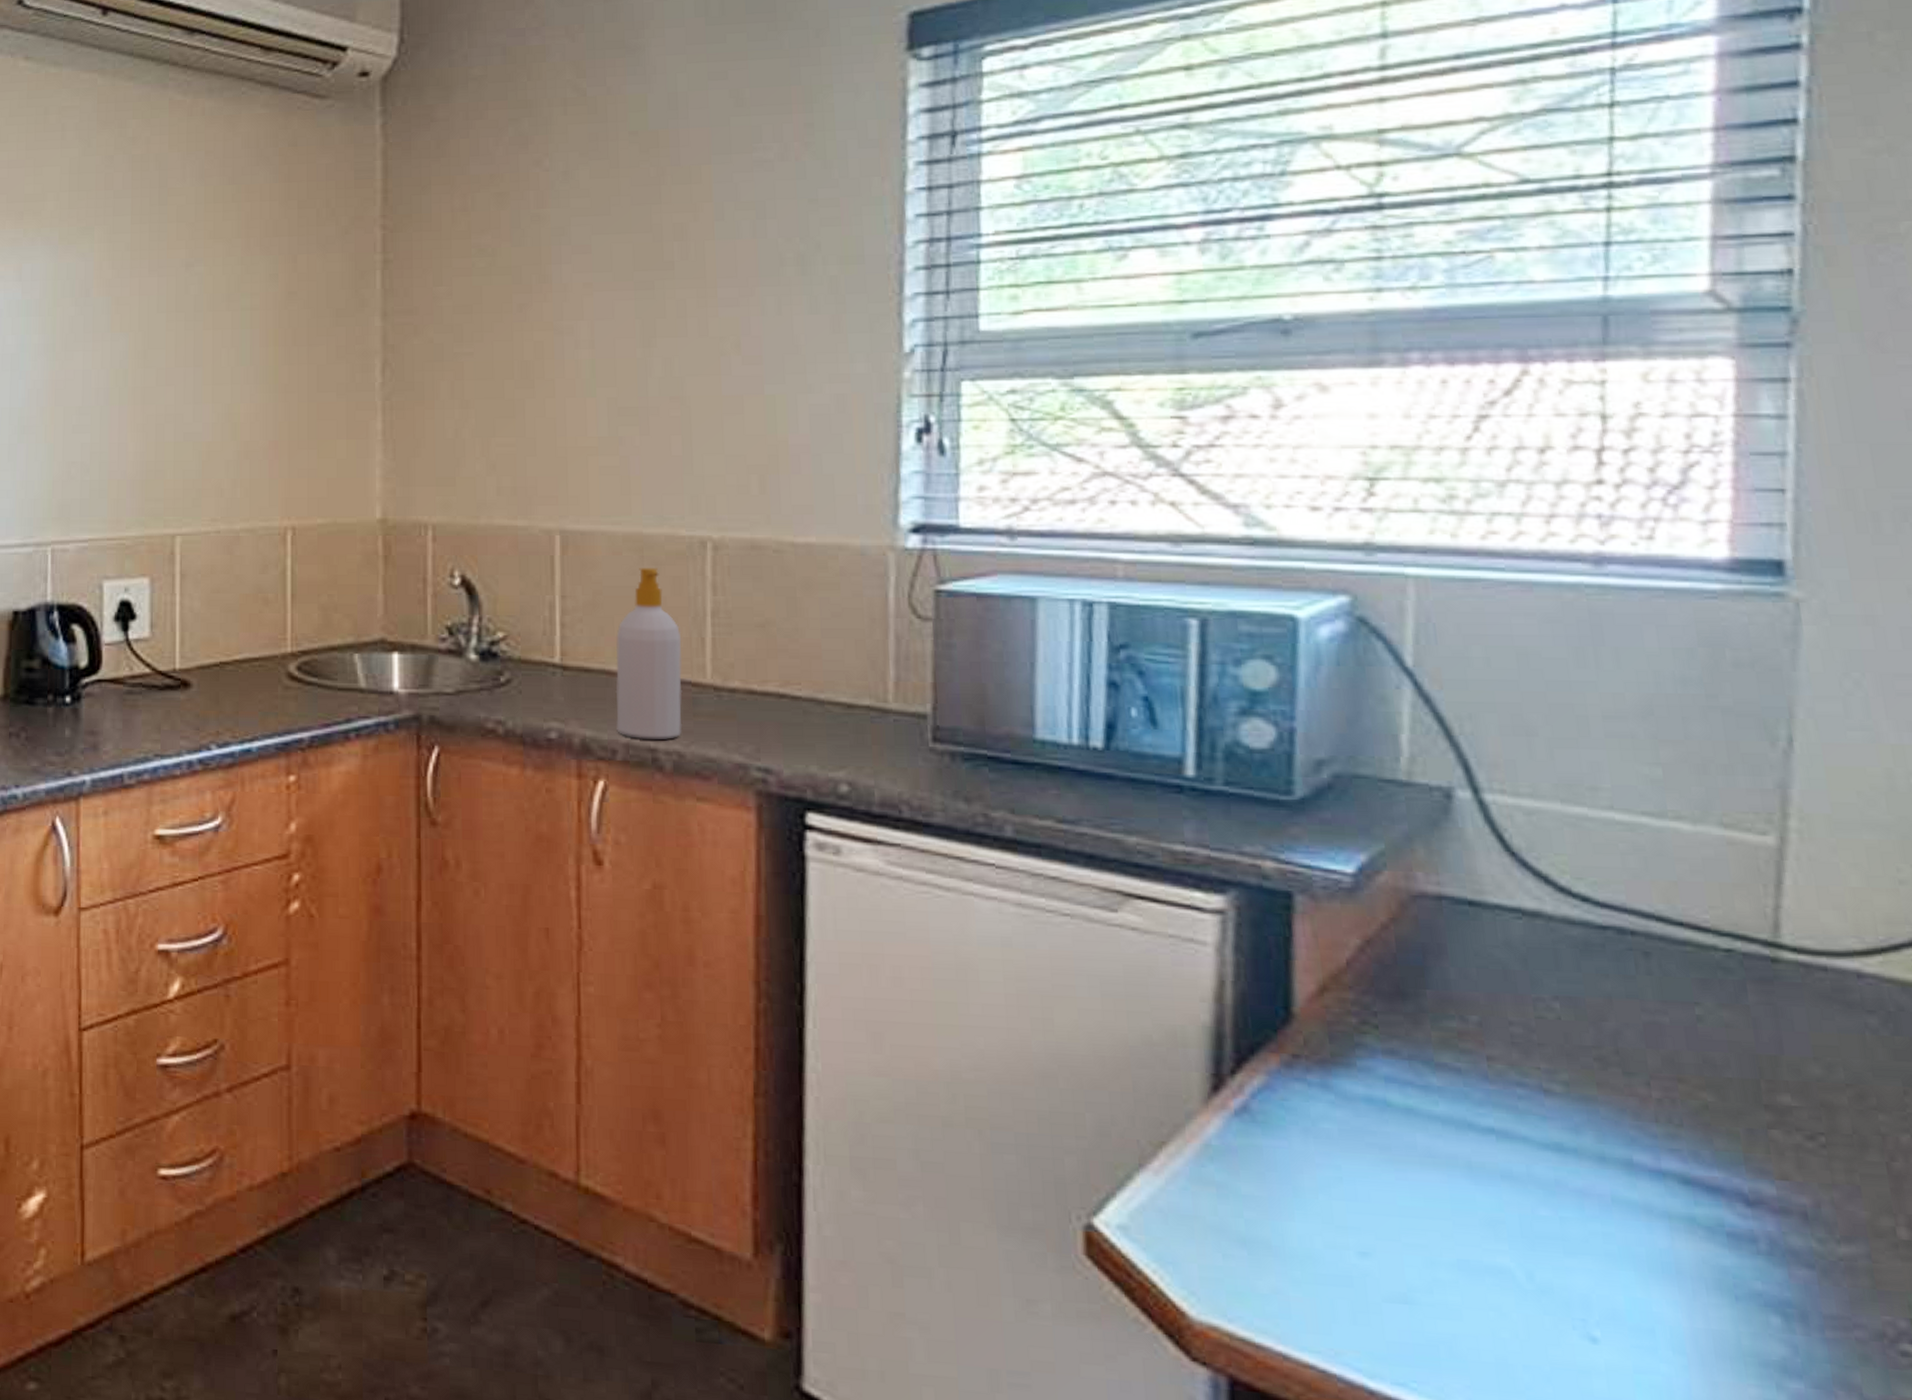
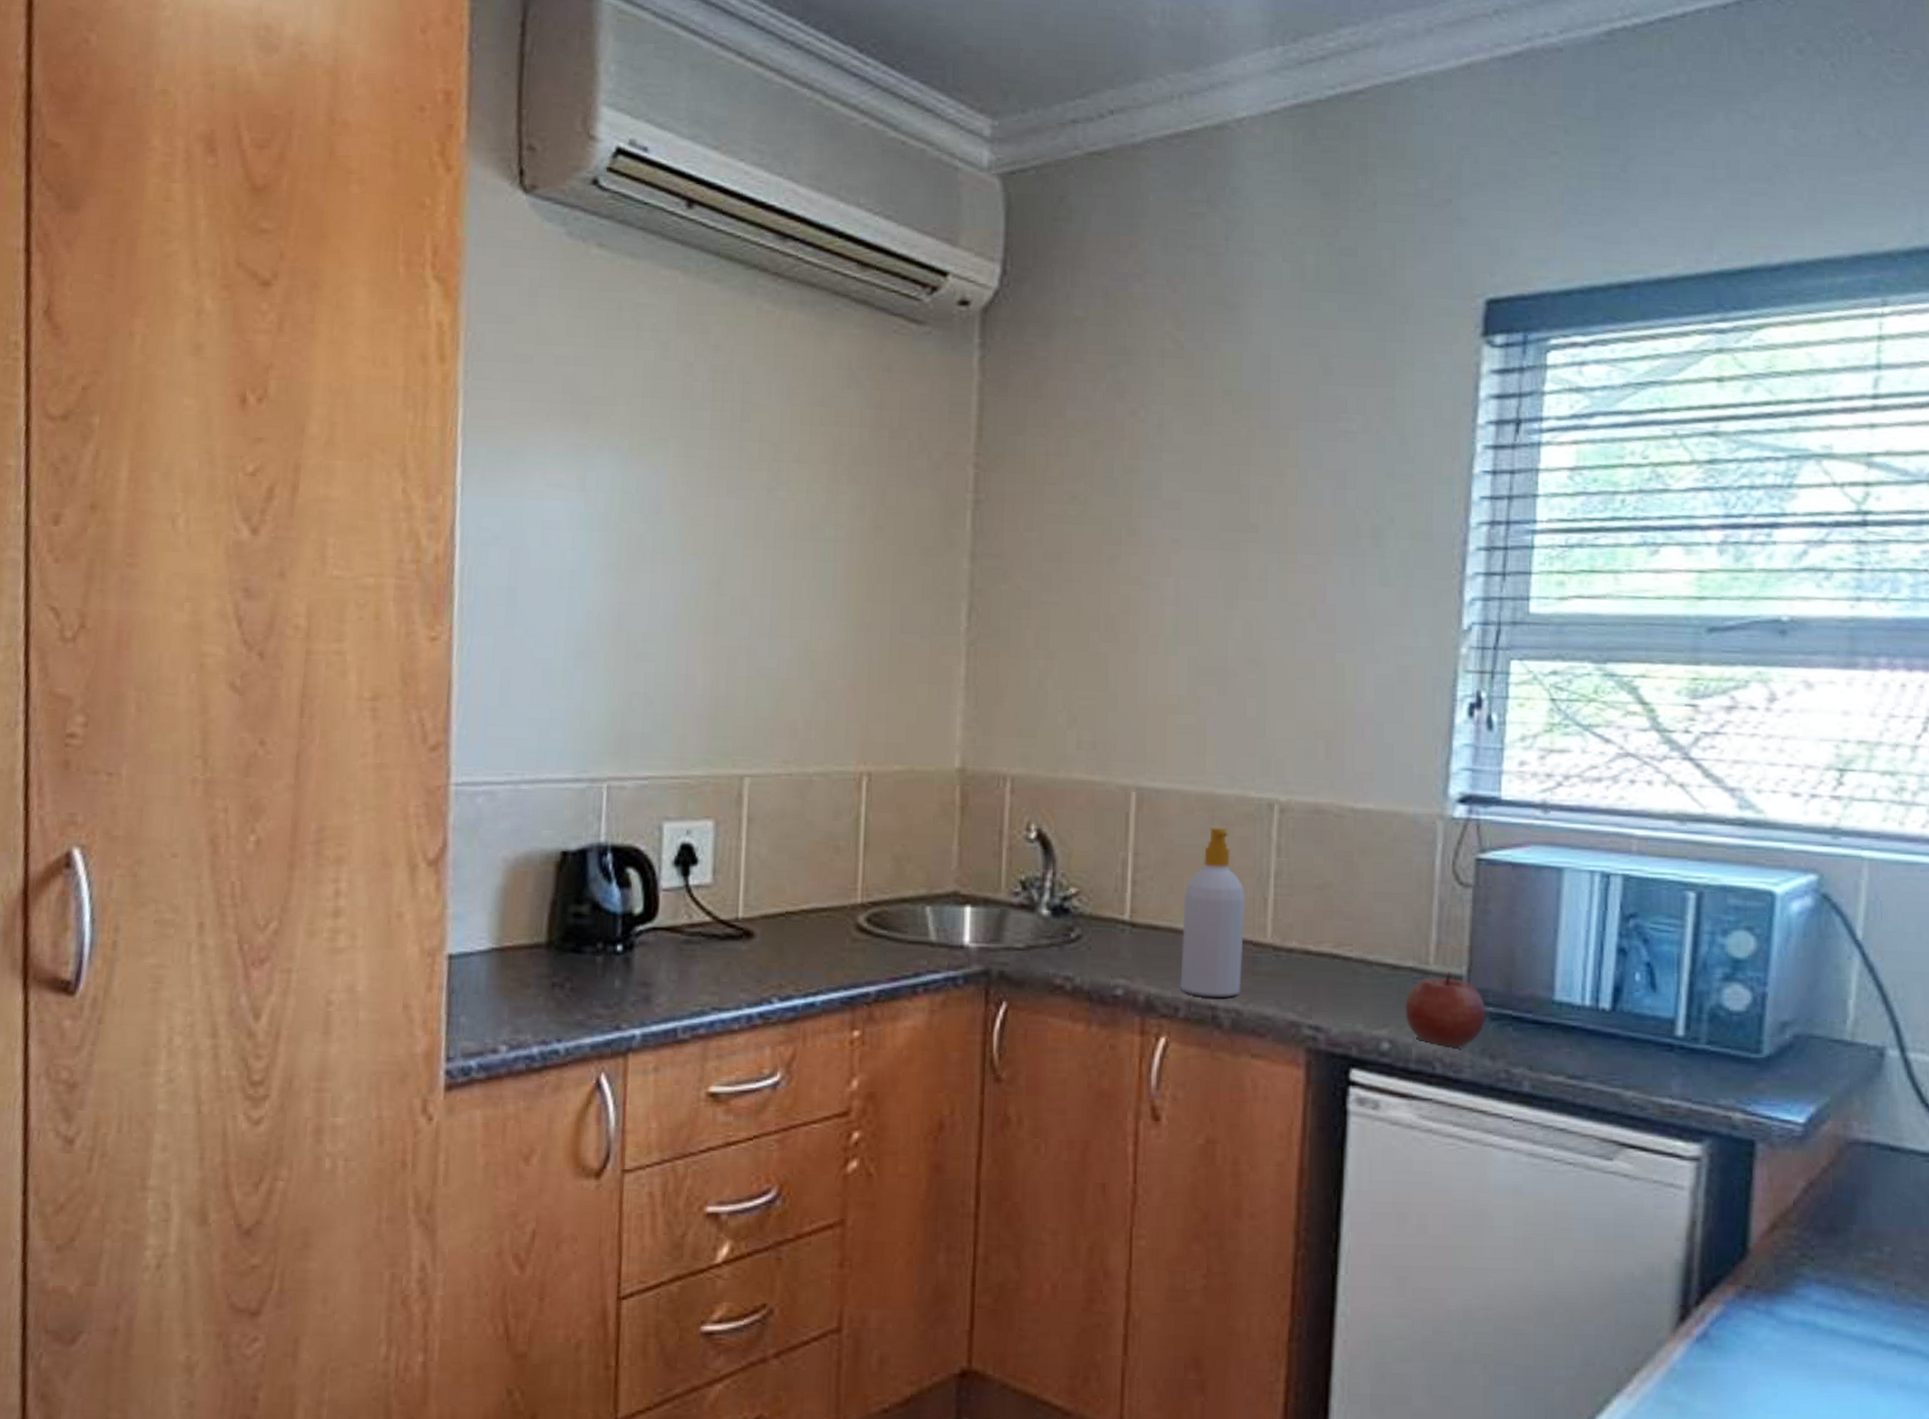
fruit: none [863,709,957,791] -> present [1405,970,1486,1049]

